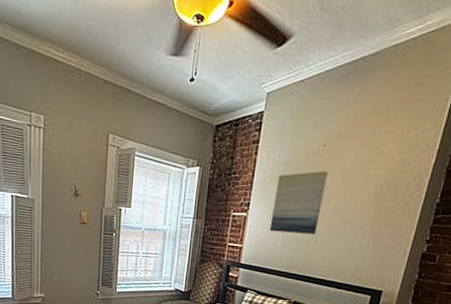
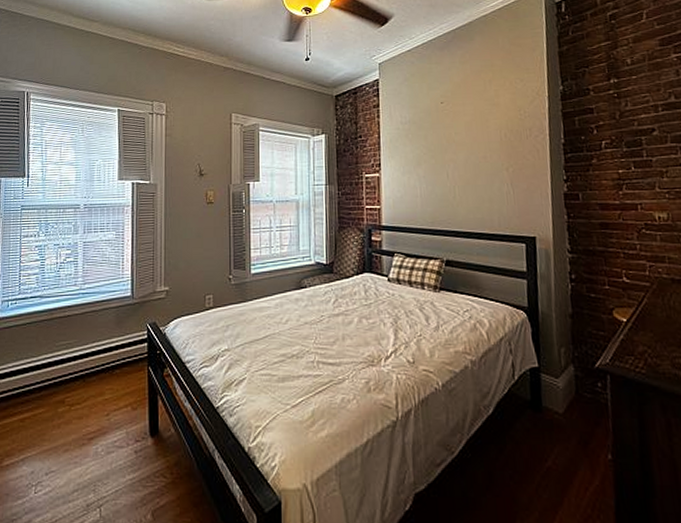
wall art: present [269,170,328,235] -> none [404,125,453,189]

